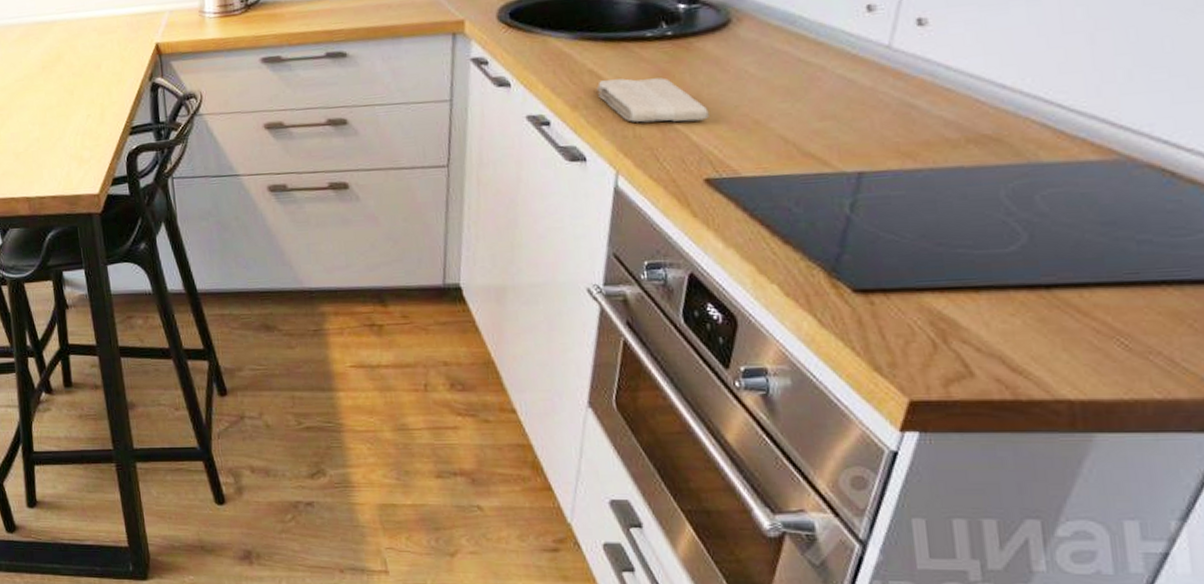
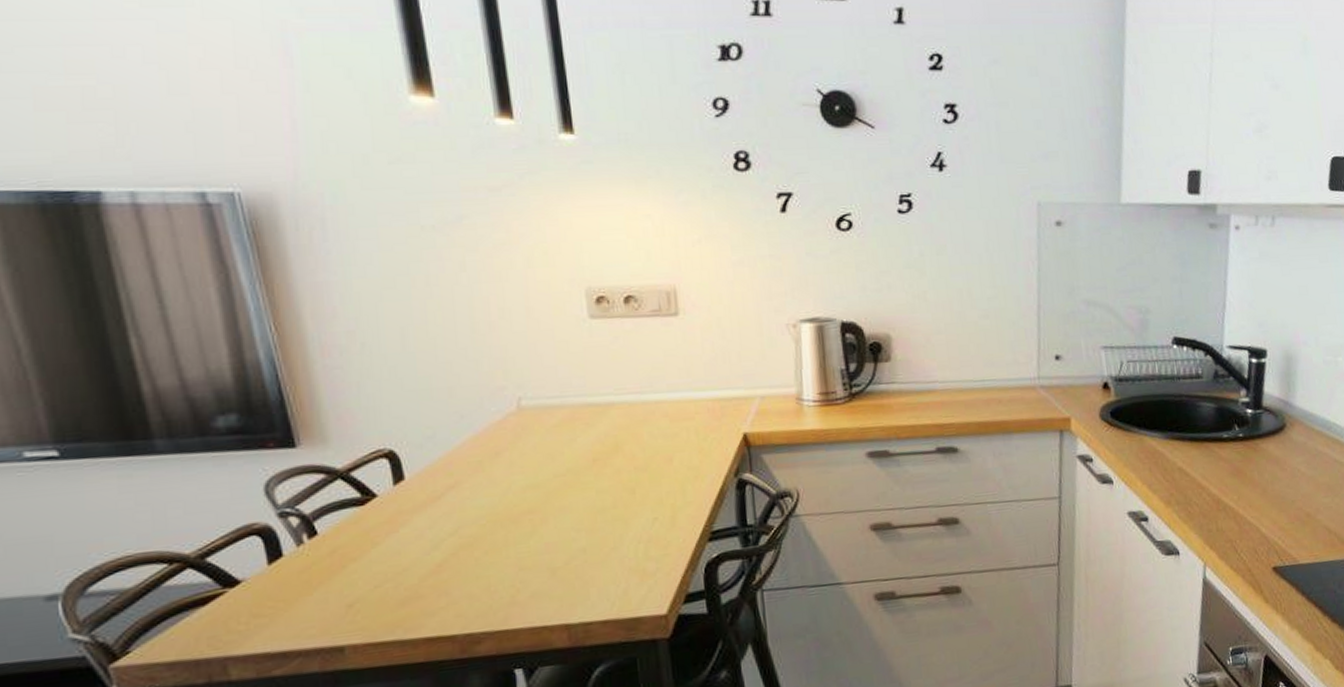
washcloth: present [596,77,709,123] -> none [1185,475,1274,517]

